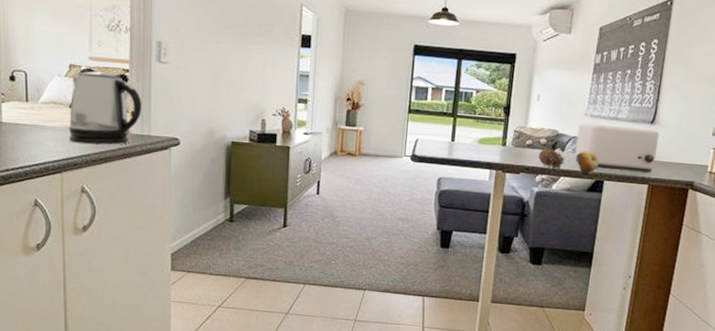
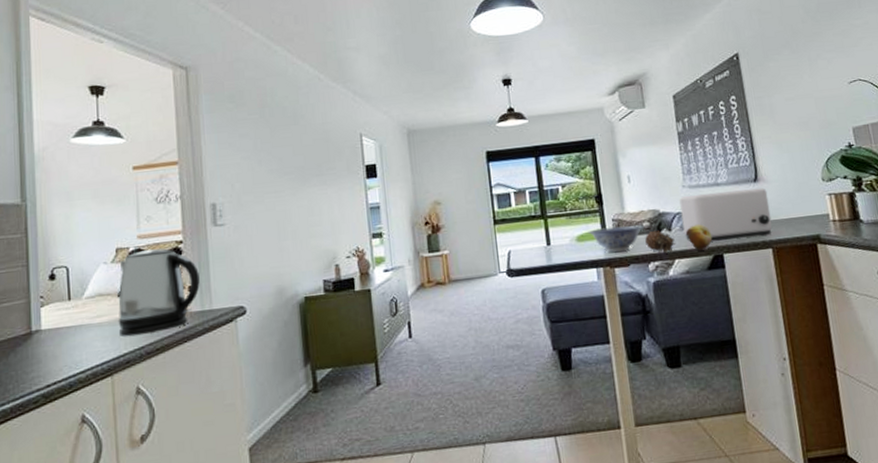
bowl: none [490,135,541,160] -> present [588,225,644,253]

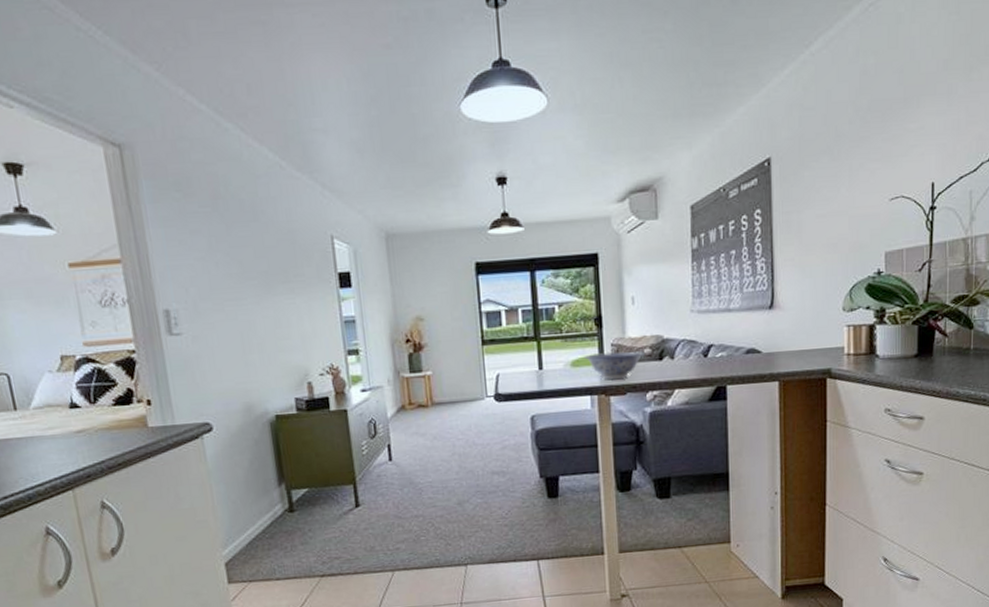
kettle: present [118,248,200,337] -> none [66,358,160,451]
fruit: present [645,230,675,254] -> none [645,357,677,383]
toaster: present [679,188,773,242] -> none [686,316,783,372]
fruit: present [685,224,713,251] -> none [688,353,717,381]

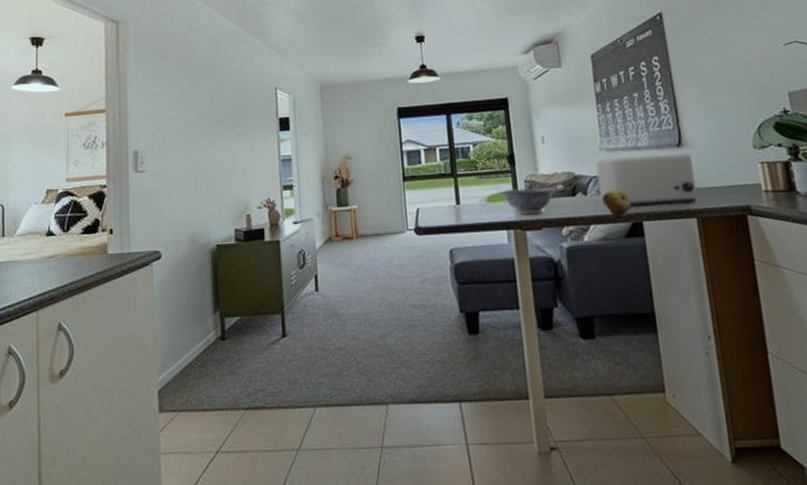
toaster: none [686,316,783,372] -> present [596,153,698,208]
fruit: none [688,353,717,381] -> present [602,189,631,217]

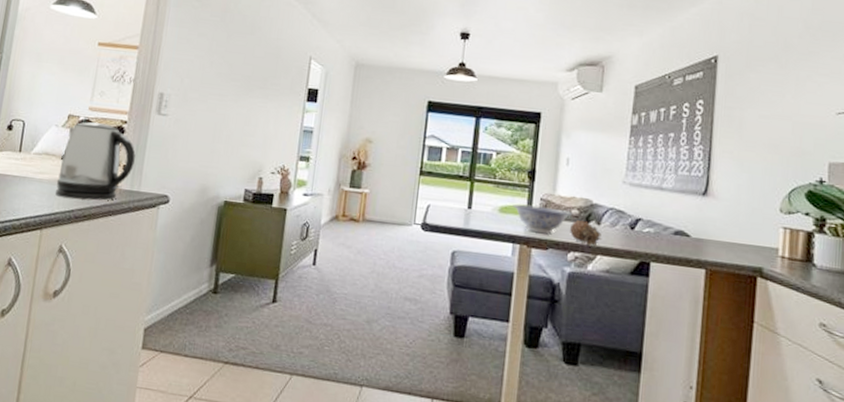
kettle: none [45,192,120,275] -> present [54,122,136,201]
fruit: none [559,193,591,218] -> present [570,220,602,247]
toaster: present [596,153,698,208] -> none [613,192,715,255]
fruit: present [602,189,631,217] -> none [614,225,643,253]

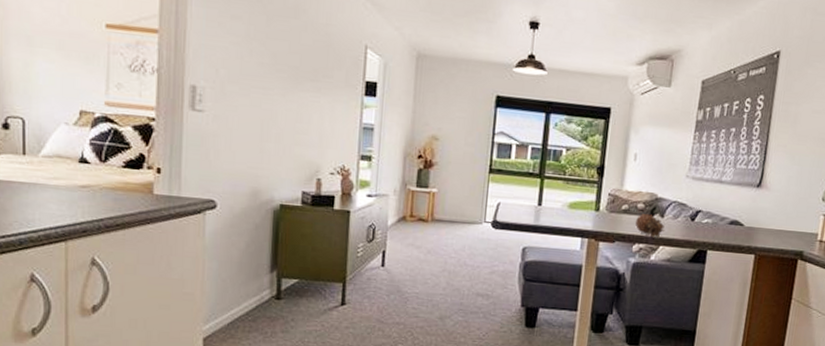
kettle: present [54,122,136,201] -> none [76,119,170,209]
bowl: present [512,203,572,234] -> none [581,199,638,227]

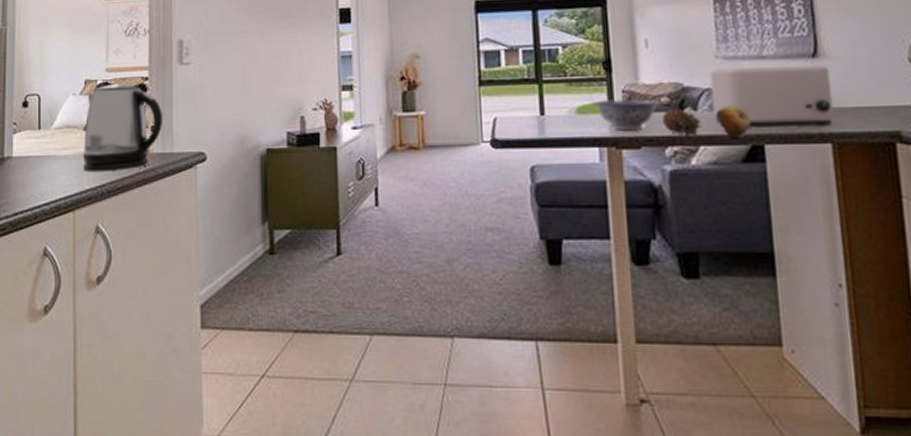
kettle: none [76,119,170,209] -> present [82,84,162,173]
bowl: none [581,199,638,227] -> present [591,99,662,131]
toaster: none [675,185,767,242] -> present [710,65,835,128]
fruit: none [676,217,702,243] -> present [715,105,751,138]

